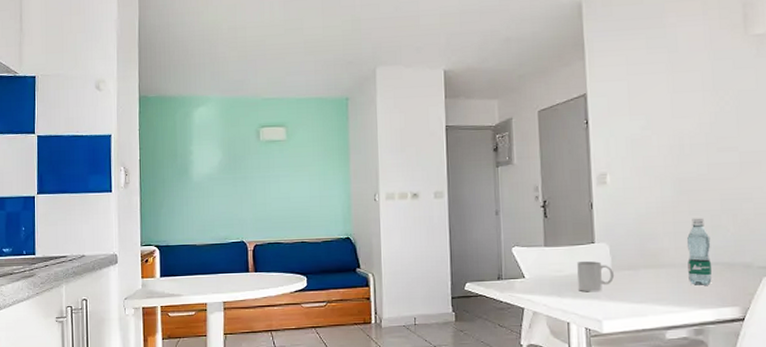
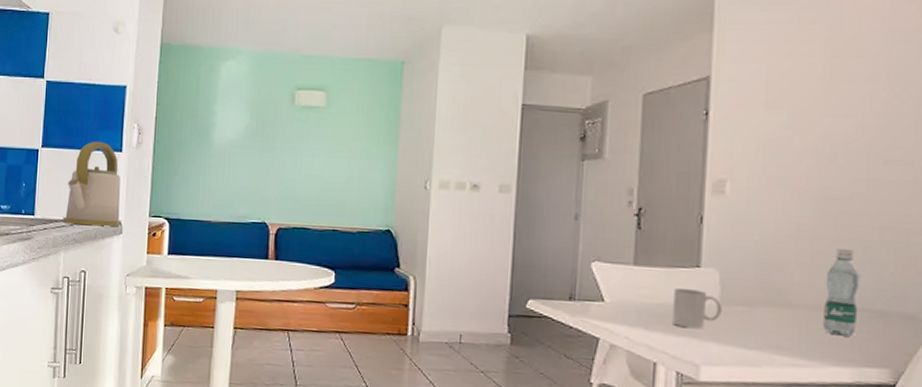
kettle: none [62,184,116,260] -> present [62,141,122,227]

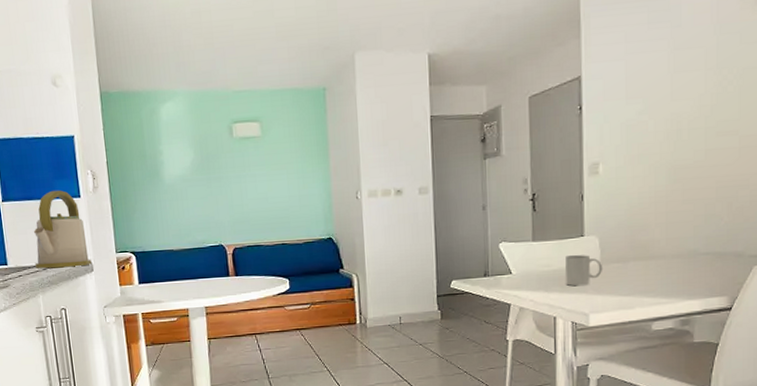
bottle: present [823,248,860,337] -> none [678,207,703,276]

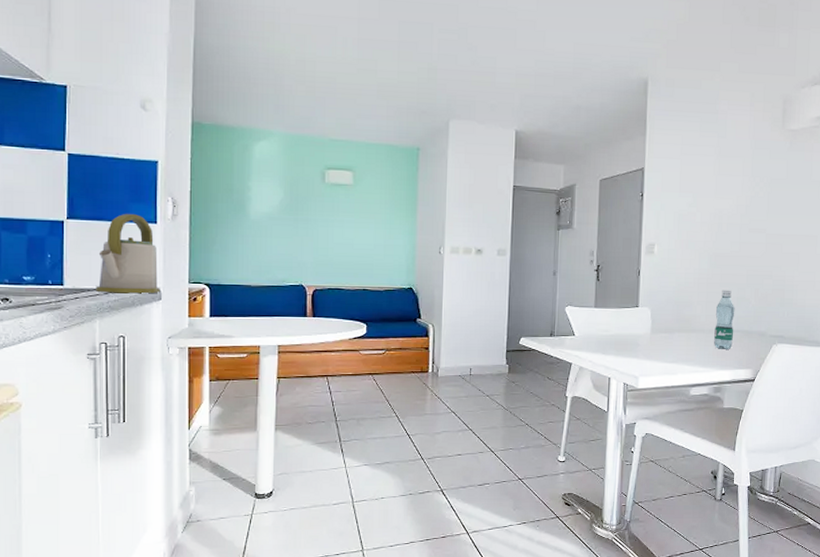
mug: present [564,254,603,287] -> none [620,322,653,351]
bottle: none [678,207,703,276] -> present [714,290,735,349]

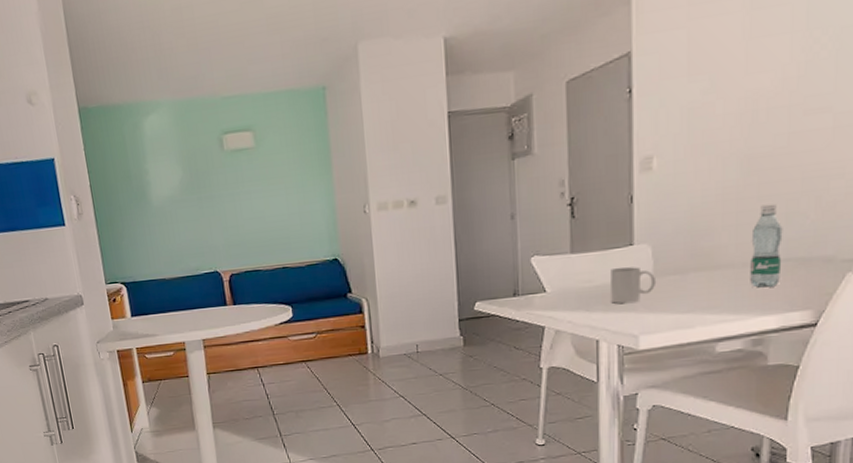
kettle: present [96,213,160,294] -> none [19,218,81,304]
mug: none [620,322,653,351] -> present [609,267,657,304]

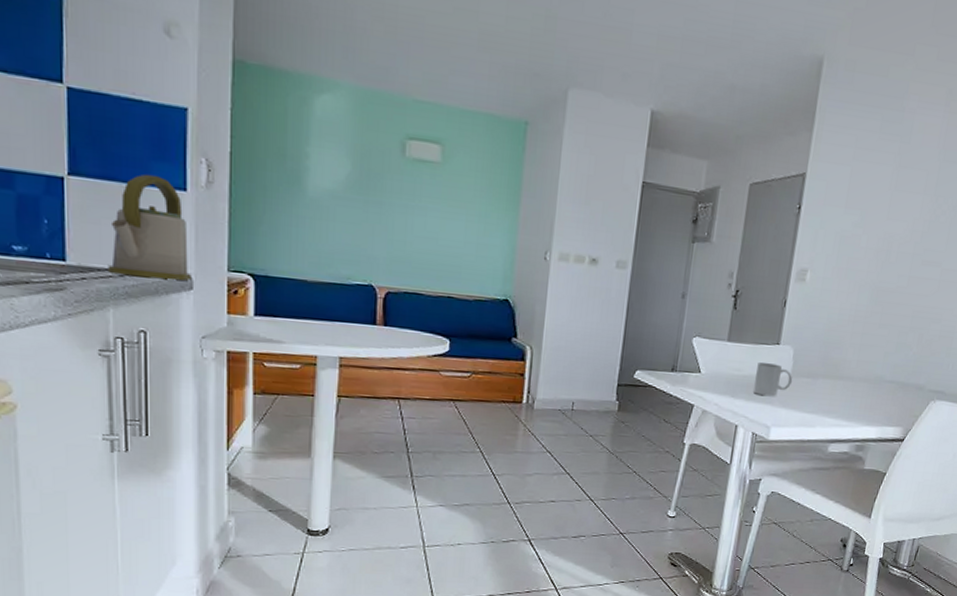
kettle: none [19,218,81,304] -> present [108,173,191,281]
bottle: present [750,204,783,288] -> none [862,332,893,403]

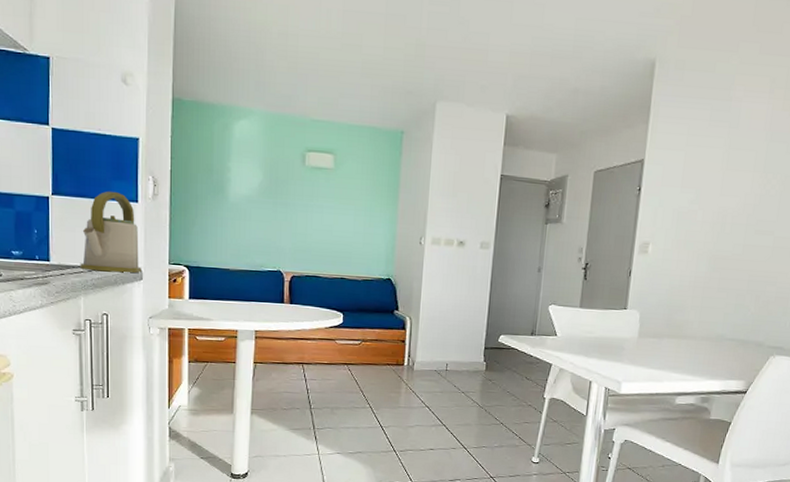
mug: present [752,362,793,397] -> none [604,325,640,356]

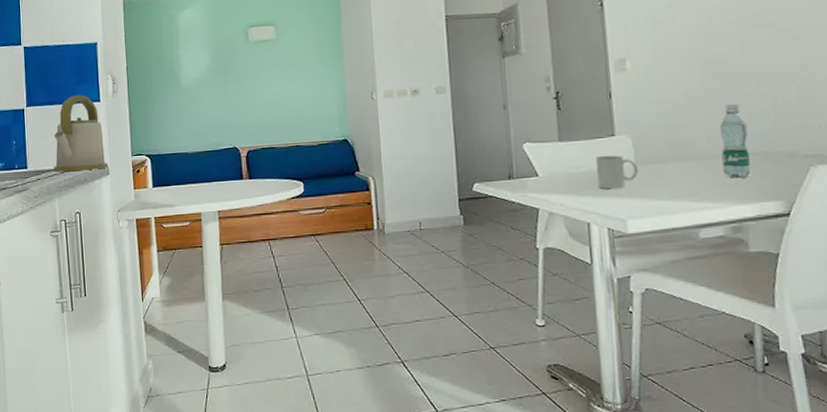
mug: none [604,325,640,356] -> present [596,155,639,190]
bottle: none [705,295,732,359] -> present [719,103,751,178]

